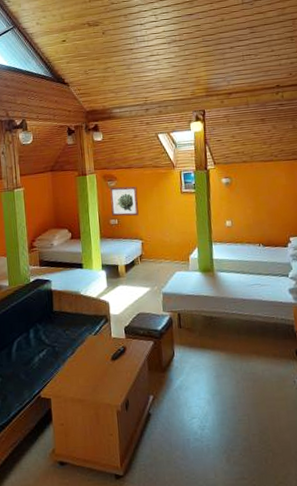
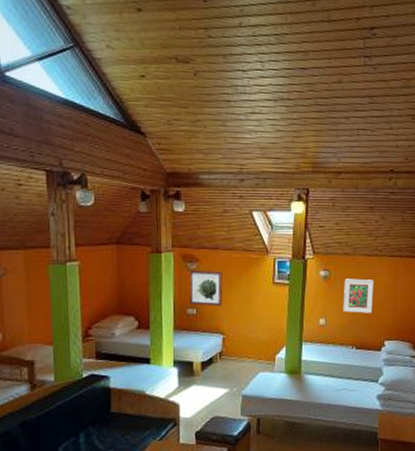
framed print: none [245,182,275,214] -> present [343,278,374,313]

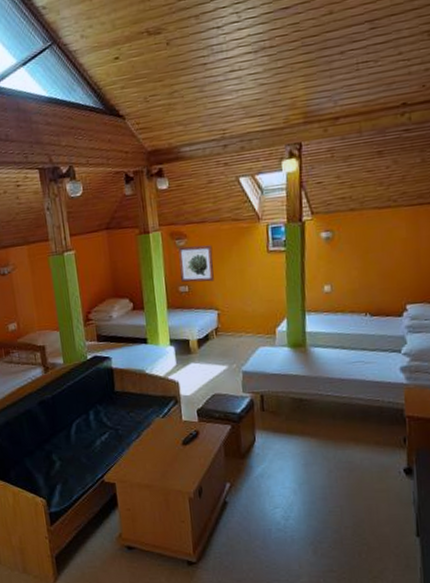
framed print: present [343,278,374,313] -> none [351,235,389,276]

